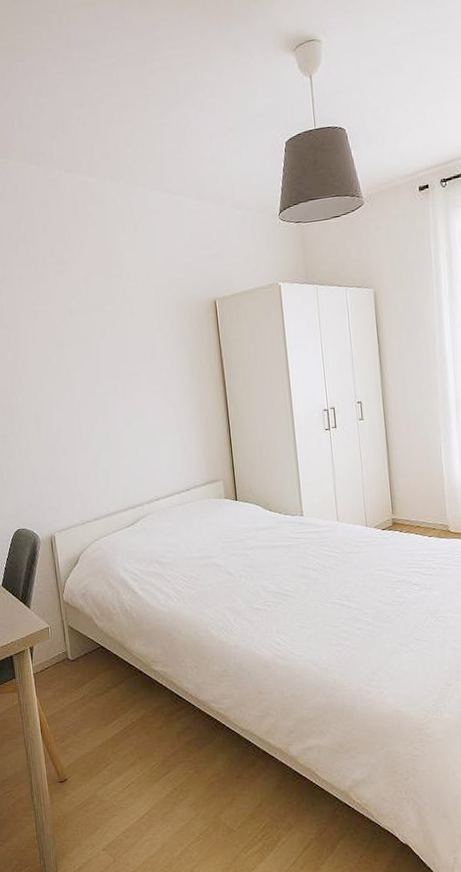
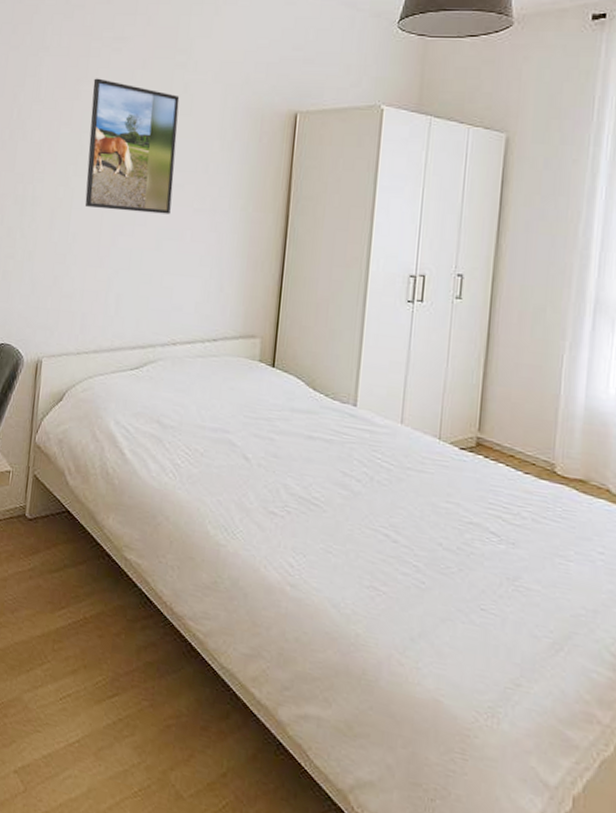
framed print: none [47,298,133,405] -> present [84,78,180,215]

